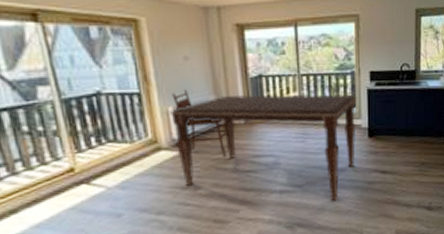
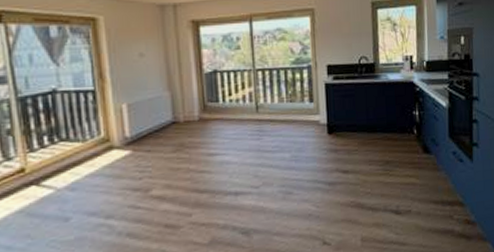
dining table: present [169,94,357,201] -> none [122,89,315,204]
dining chair: present [172,89,226,156] -> none [126,86,180,155]

